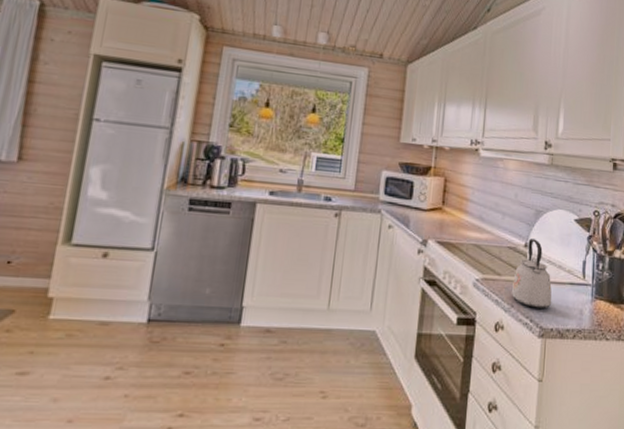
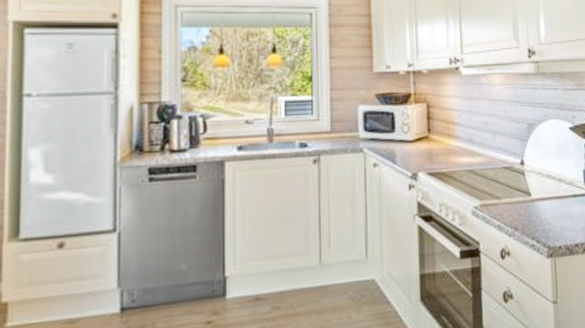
kettle: present [511,238,552,309] -> none [513,154,557,228]

